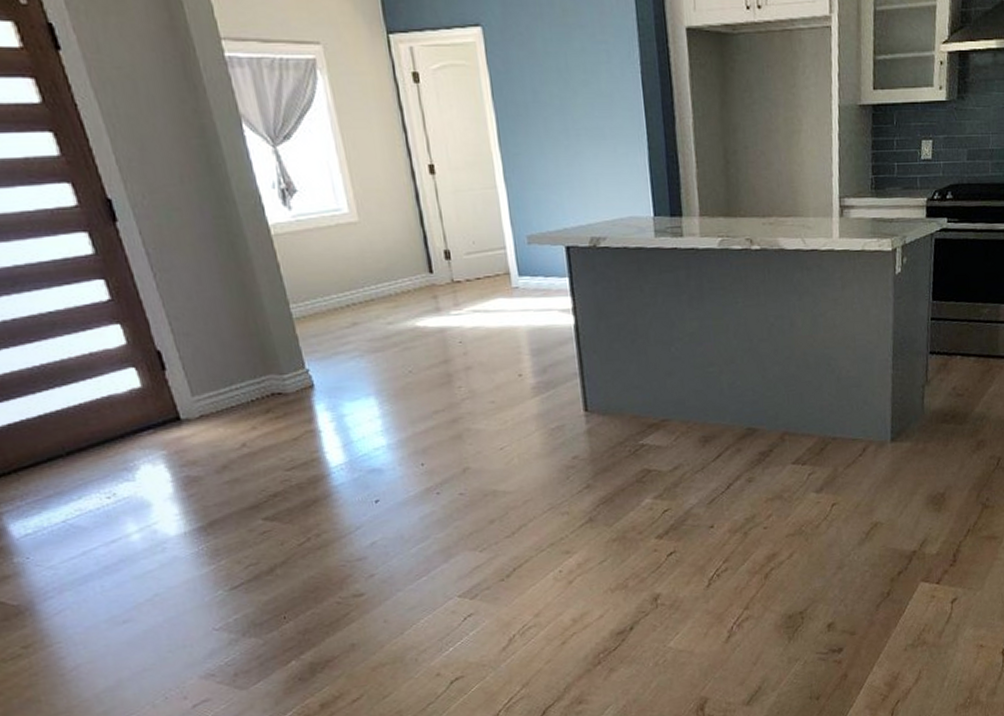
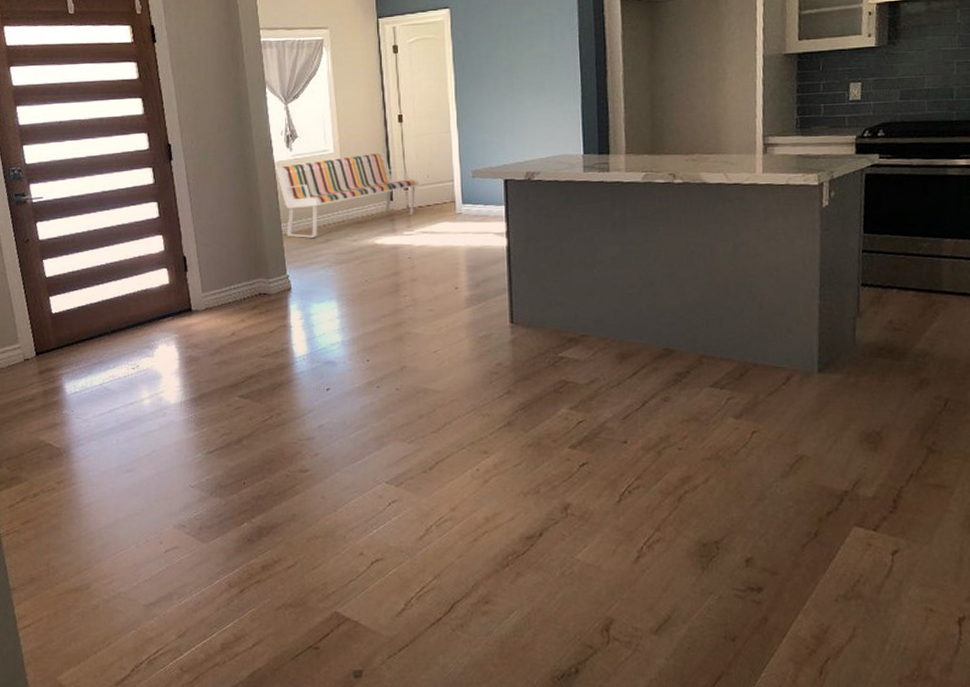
bench: none [271,212,465,322] -> present [276,152,420,238]

